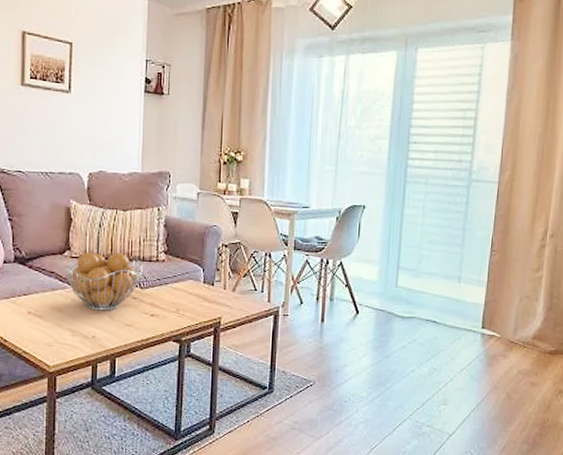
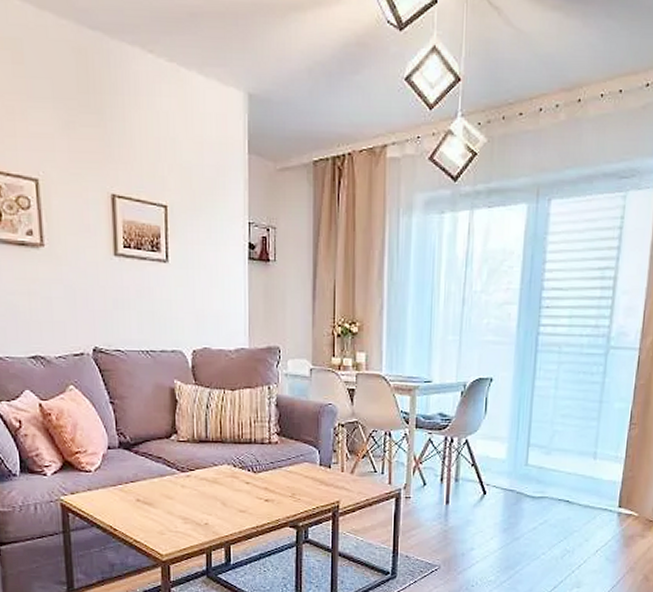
fruit basket: present [65,252,142,311] -> none [172,435,254,497]

